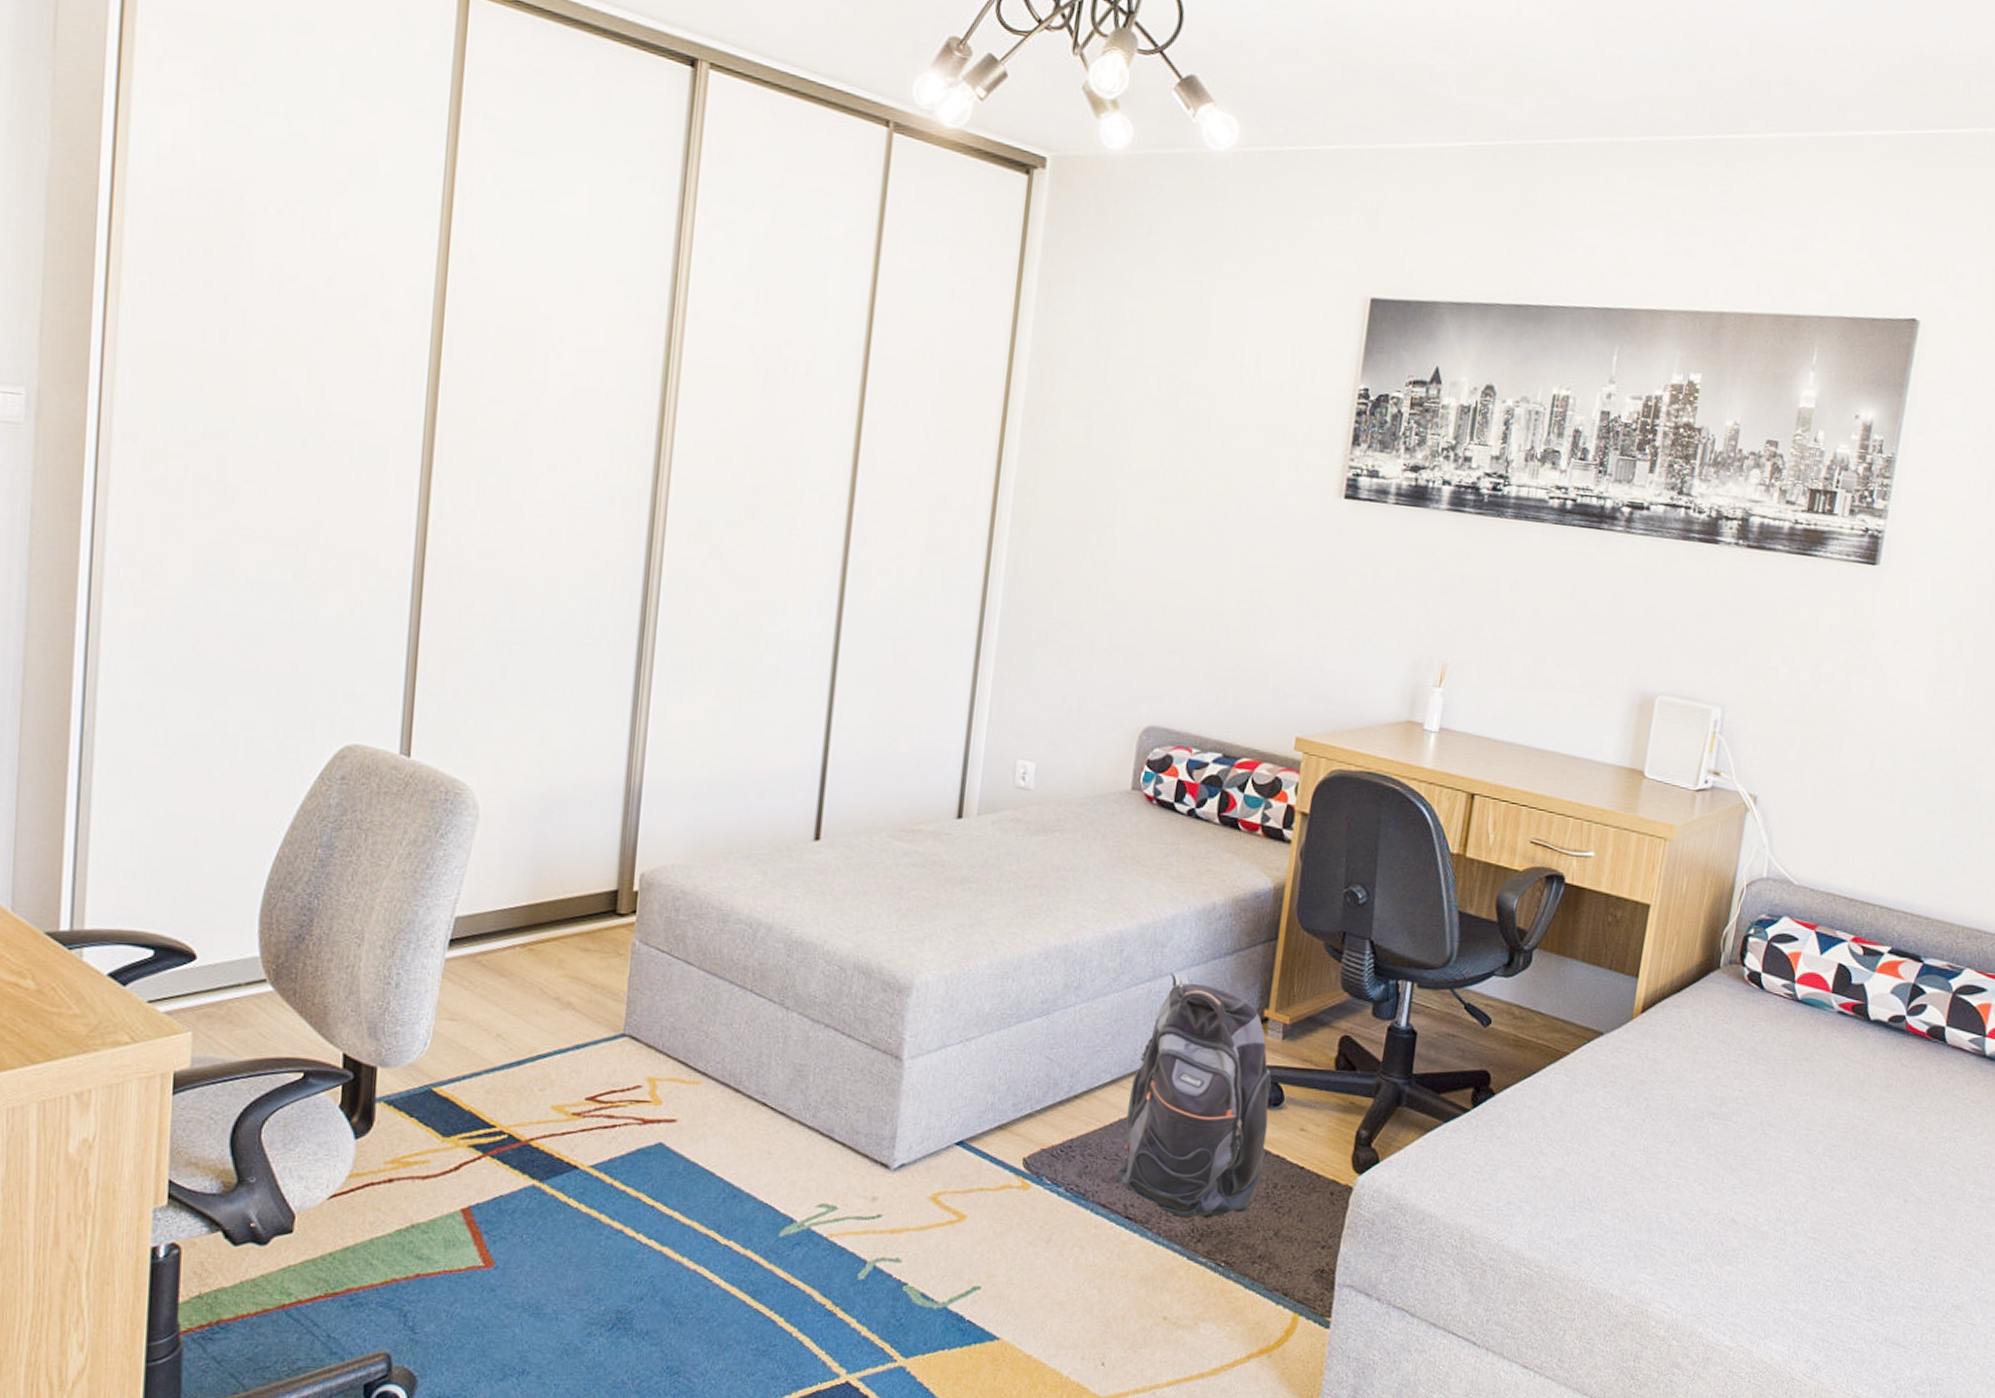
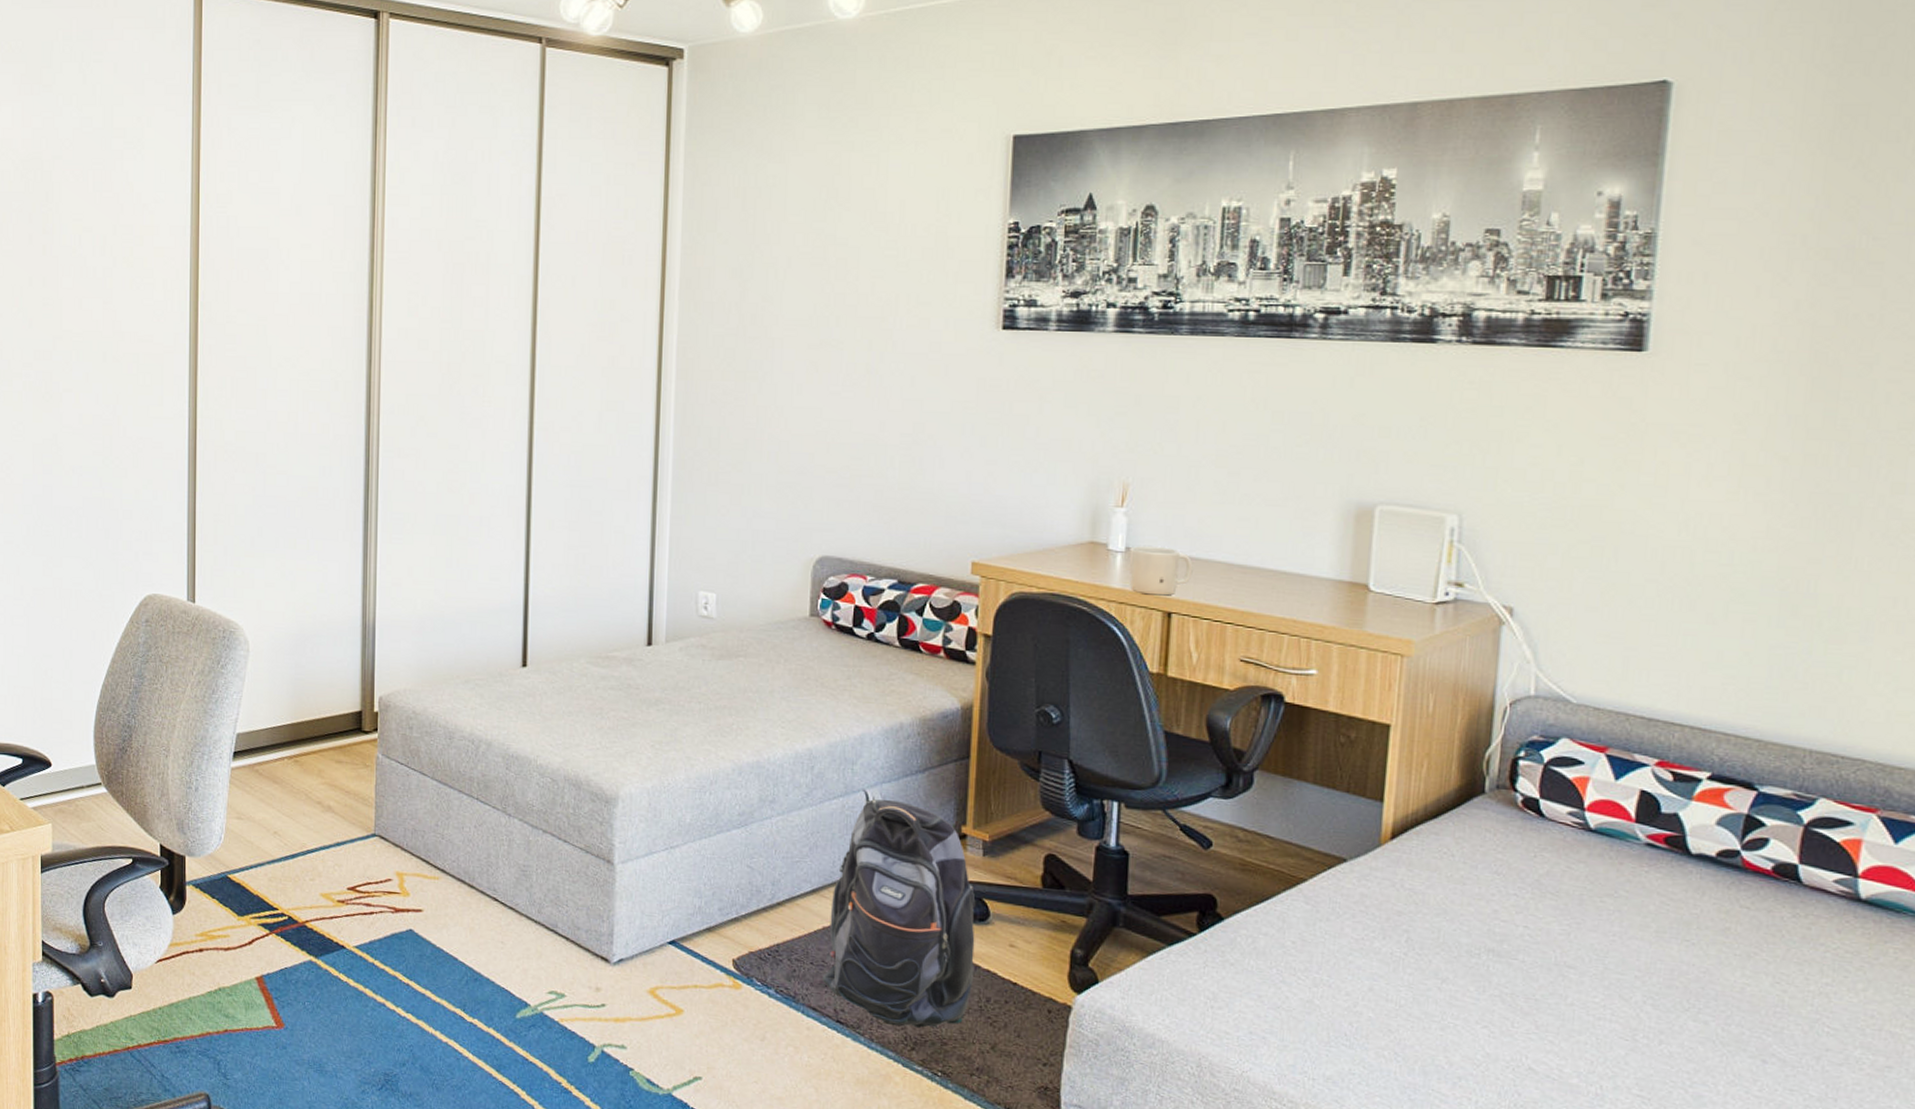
mug: none [1440,726,1498,777] -> present [1129,545,1193,596]

